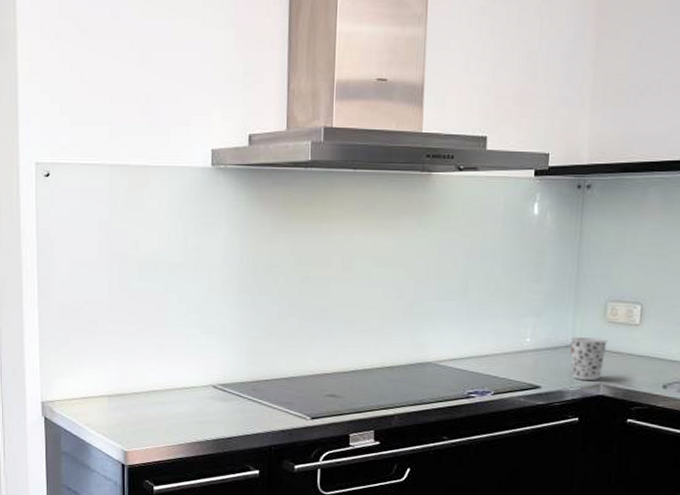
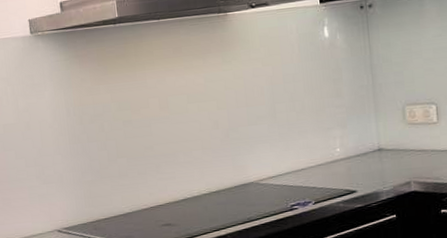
cup: present [569,337,608,380] -> none [375,139,411,180]

